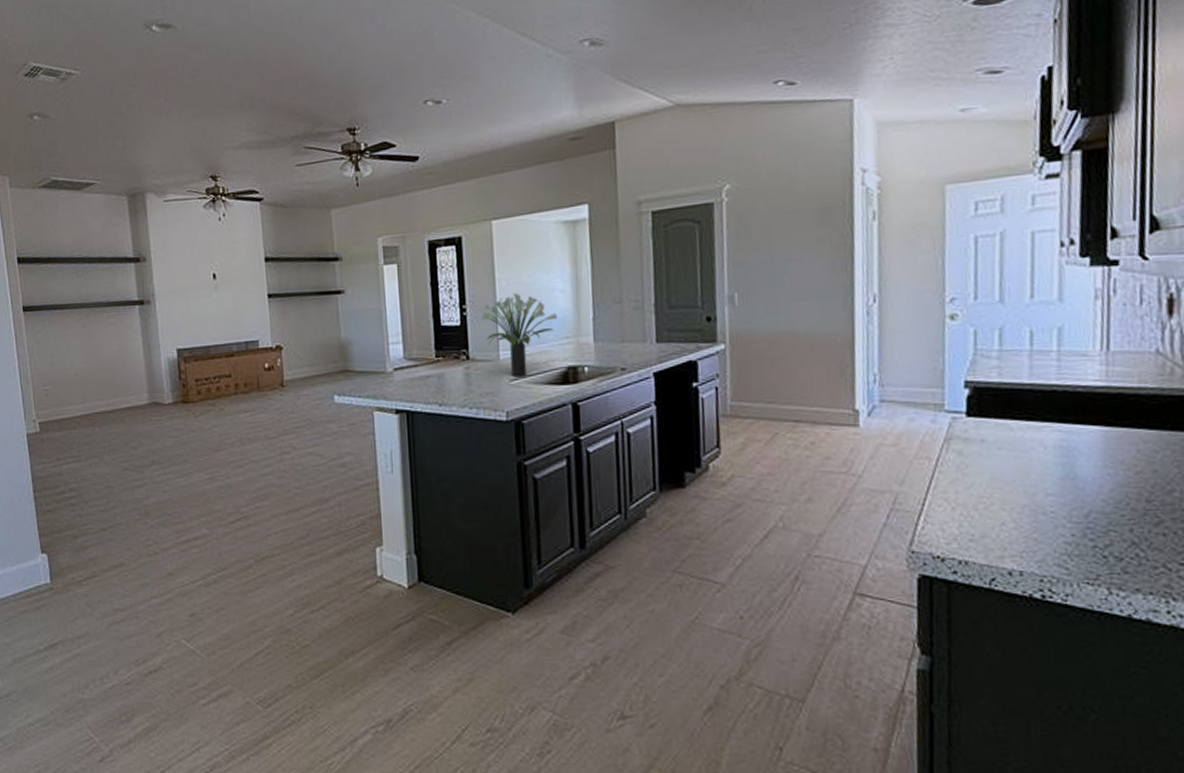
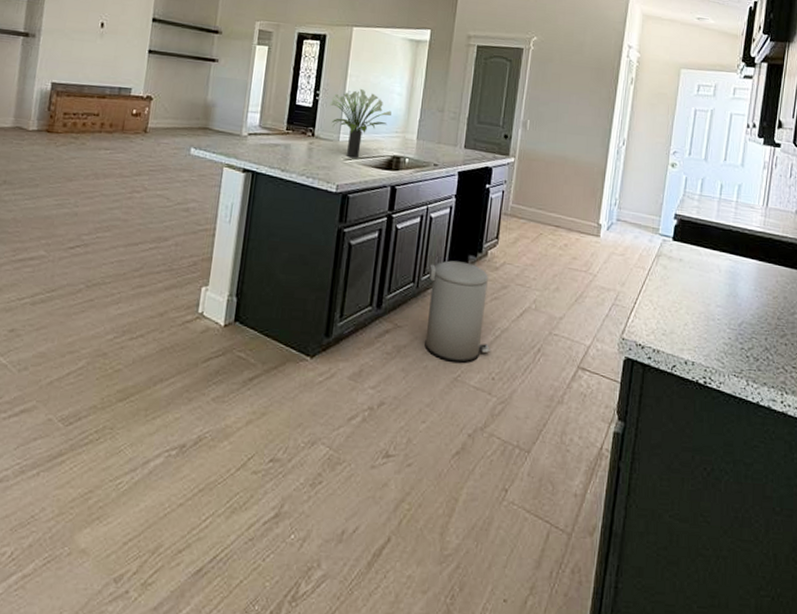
pedal bin: none [636,481,732,604] -> present [424,260,490,364]

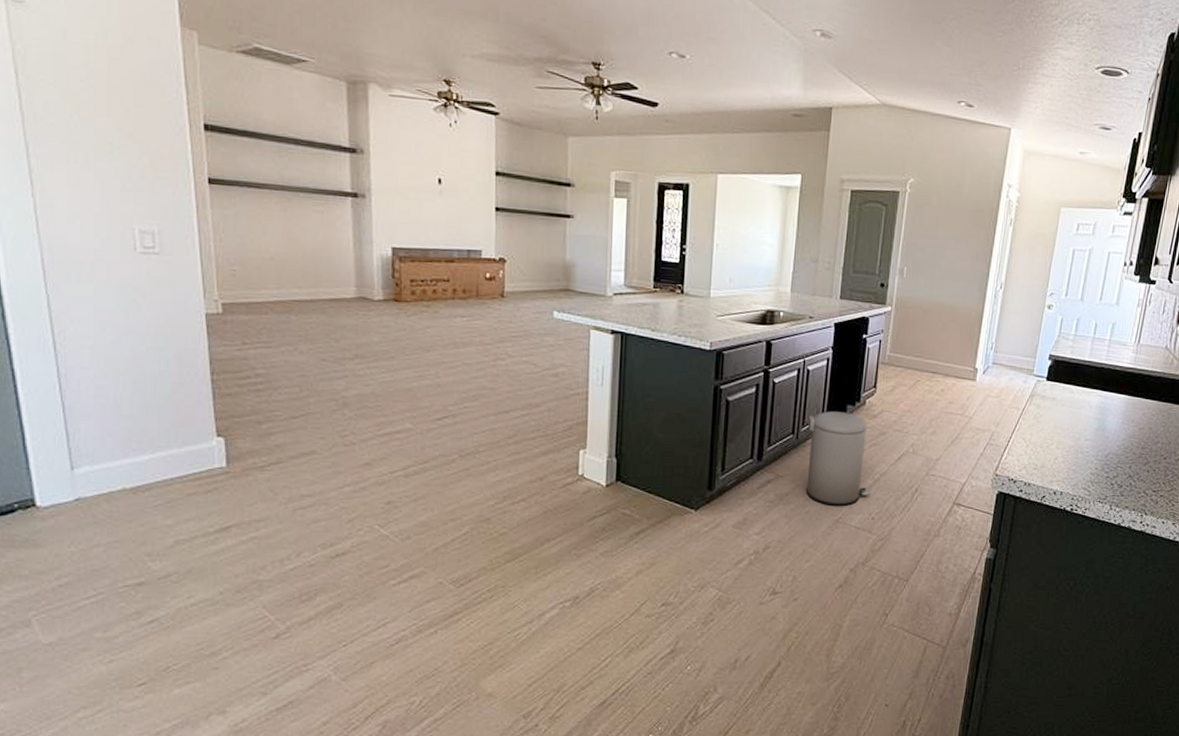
flower arrangement: present [329,88,392,158] -> none [697,241,763,314]

